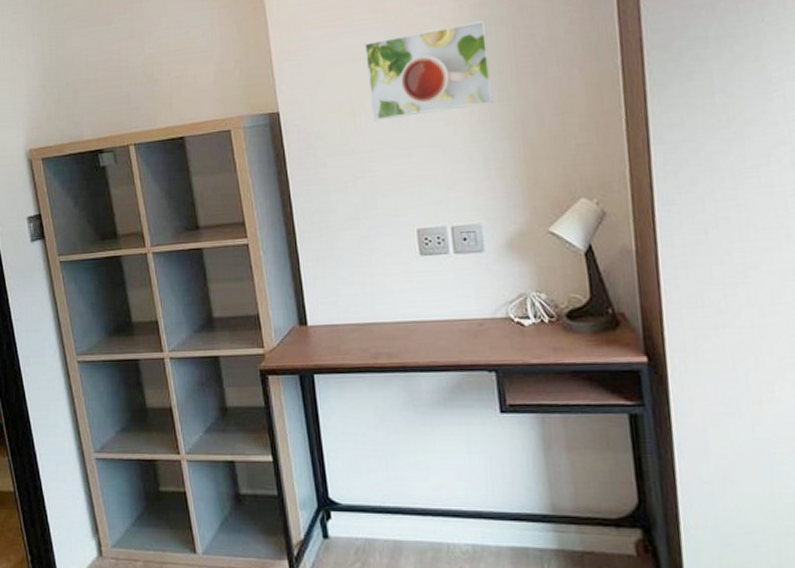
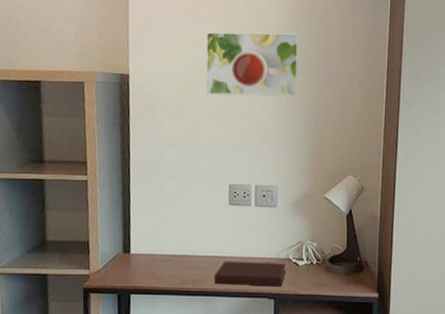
notebook: none [412,324,507,357] -> present [213,260,286,287]

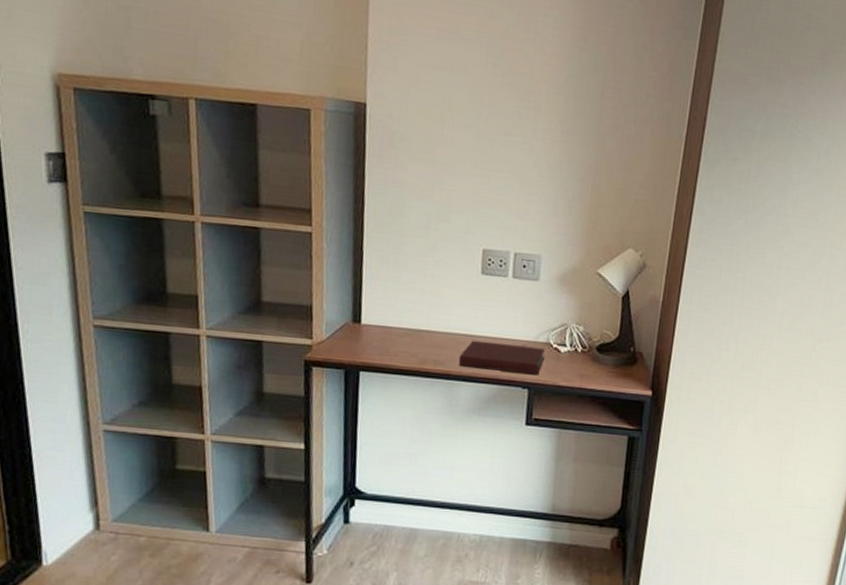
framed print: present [205,32,299,97] -> none [460,55,582,146]

